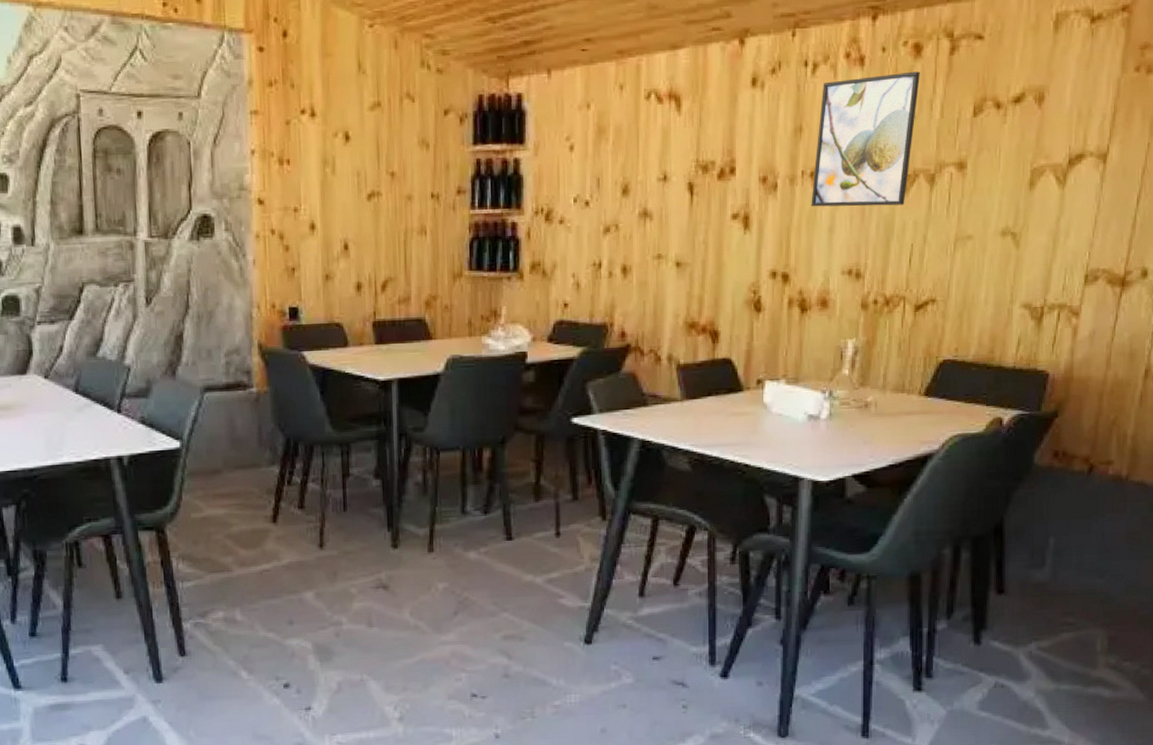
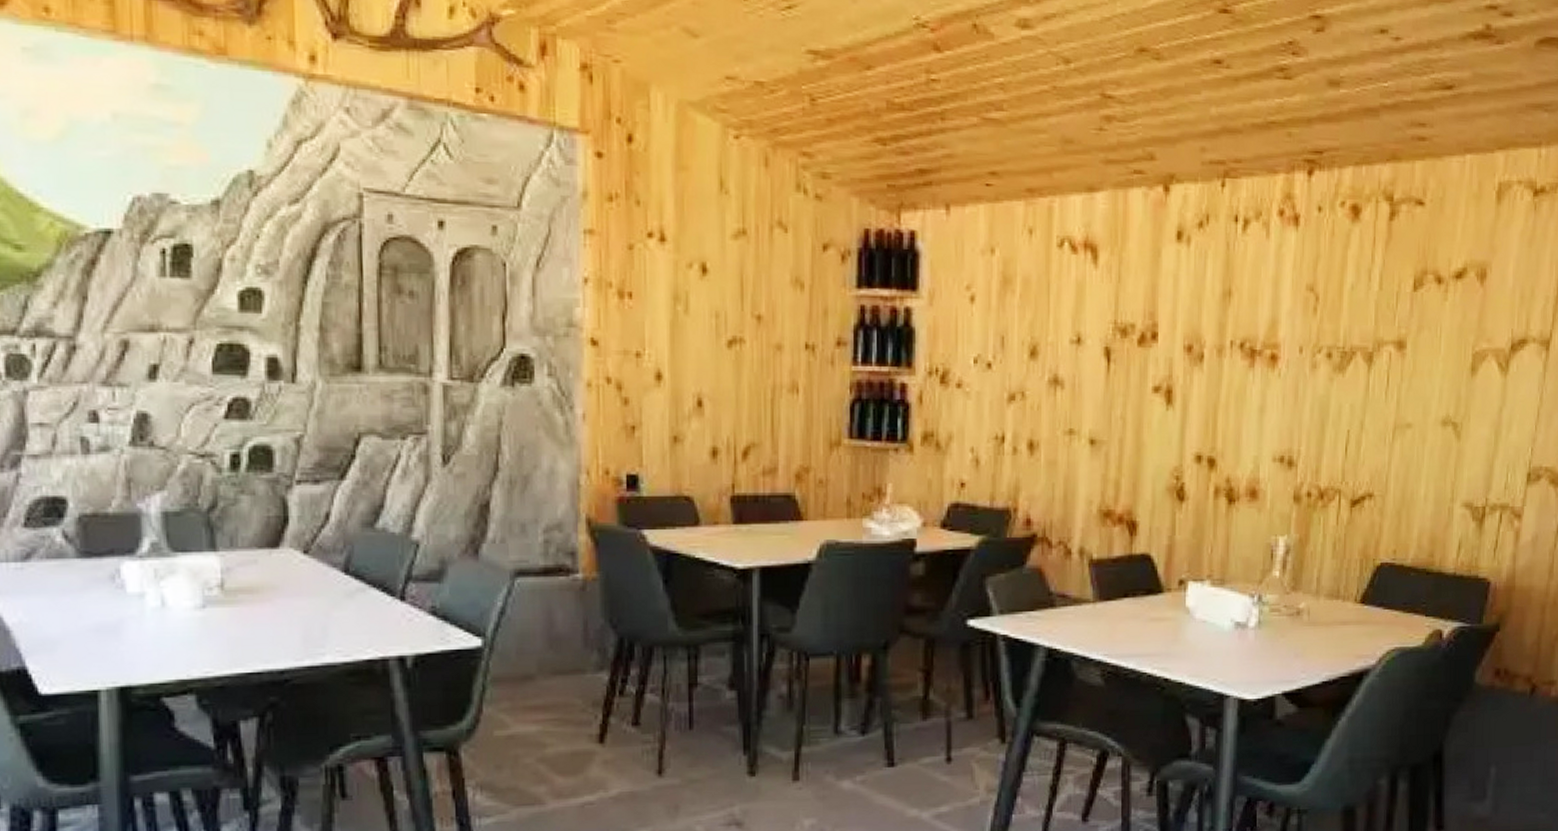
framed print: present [811,71,920,207] -> none [1240,236,1358,386]

